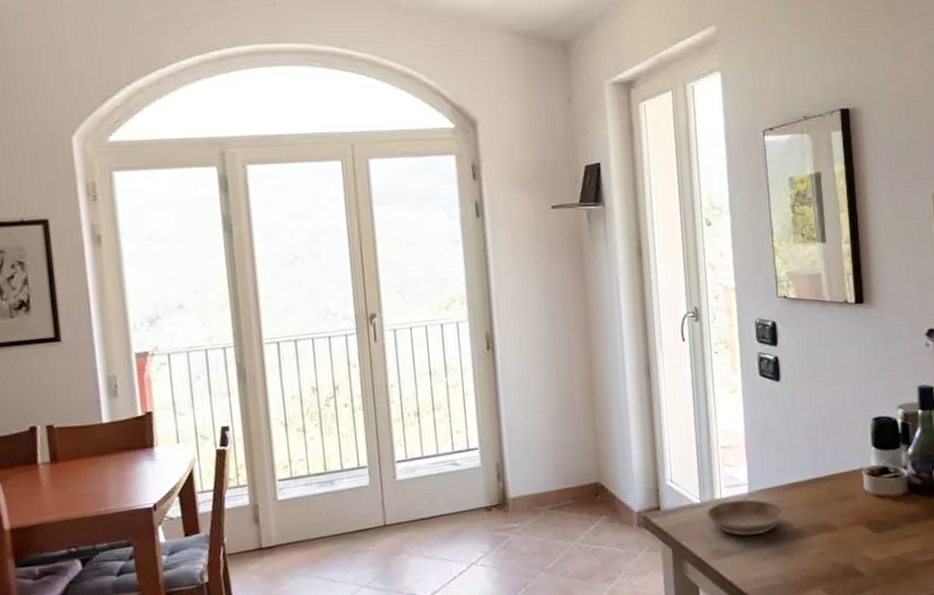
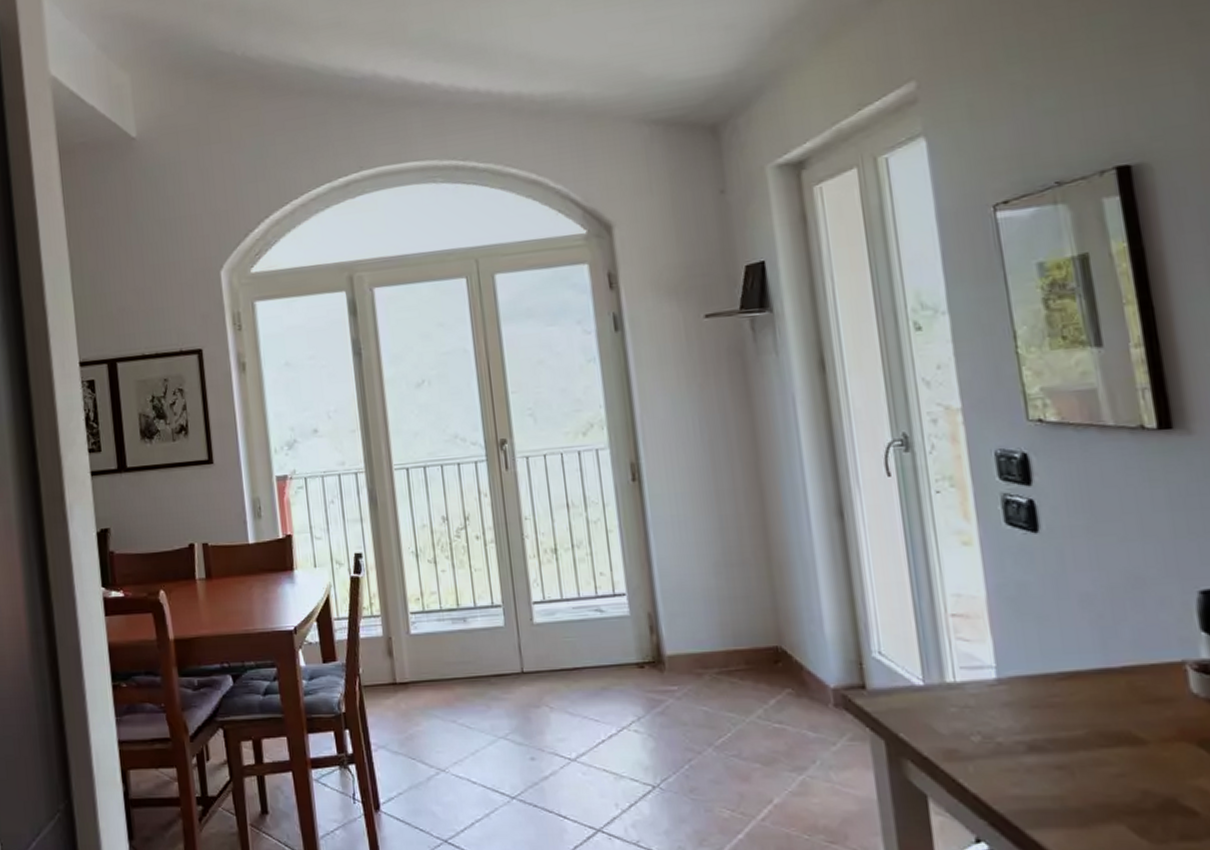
saucer: present [706,498,784,537] -> none [933,686,1056,738]

